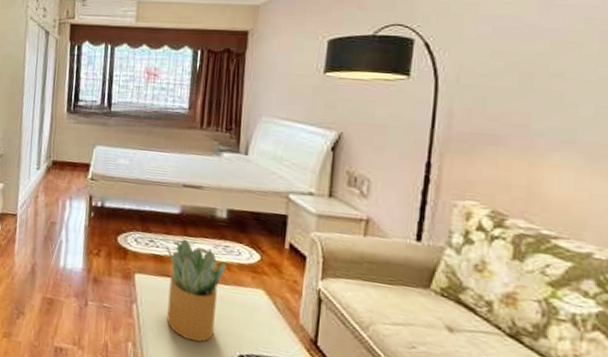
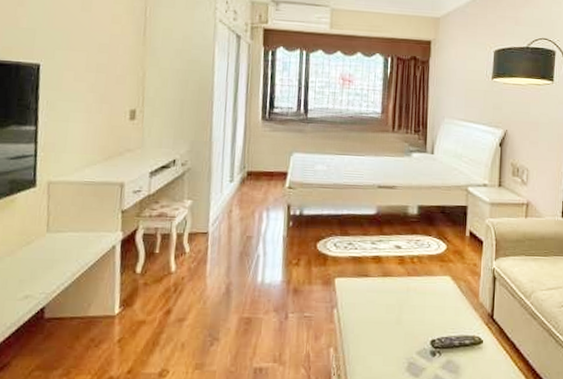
potted plant: present [166,239,227,342] -> none [364,238,418,335]

